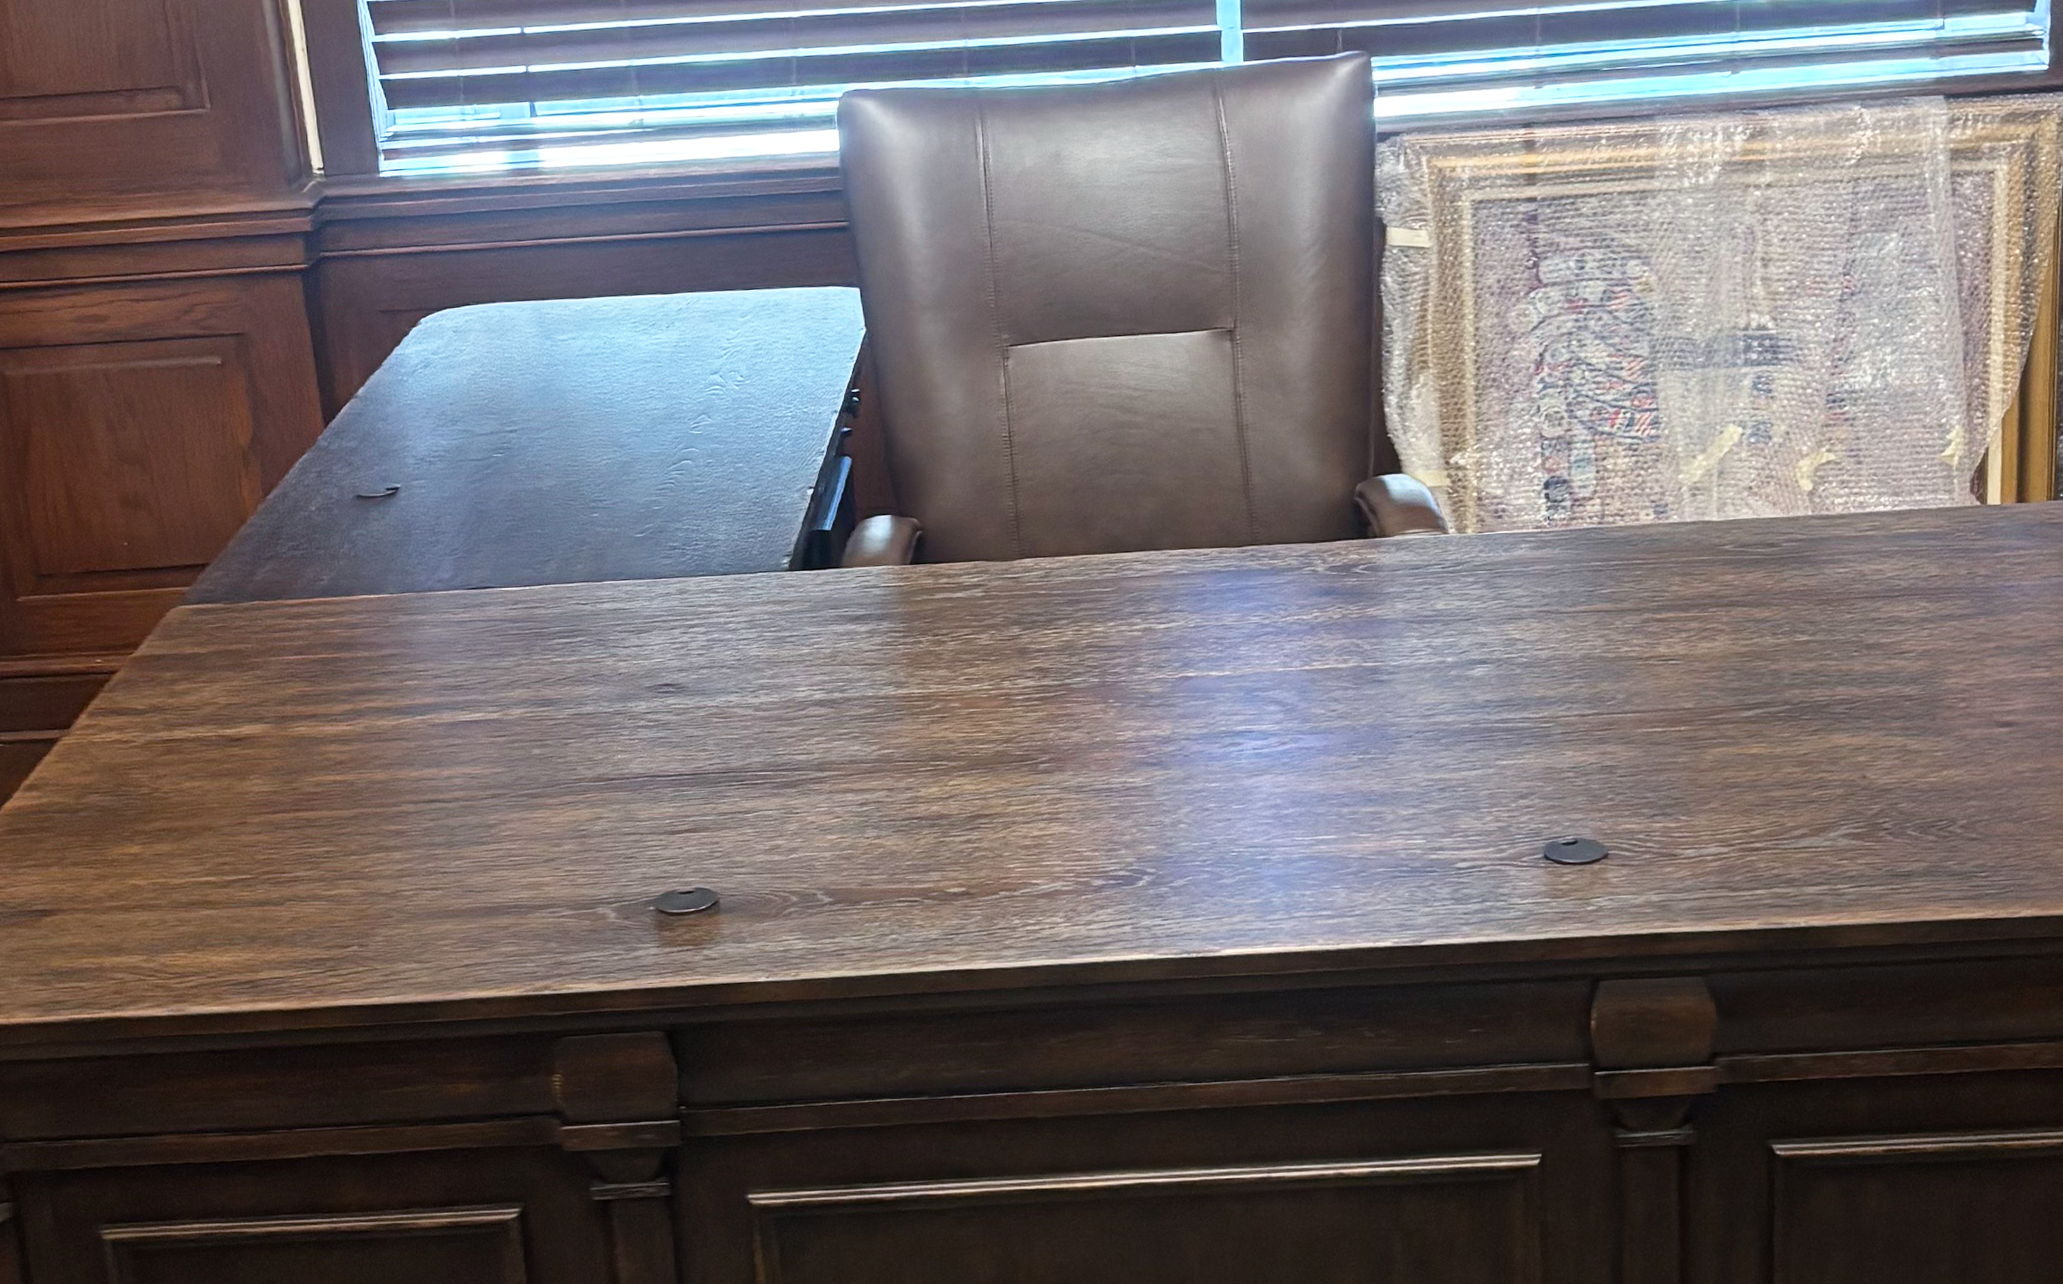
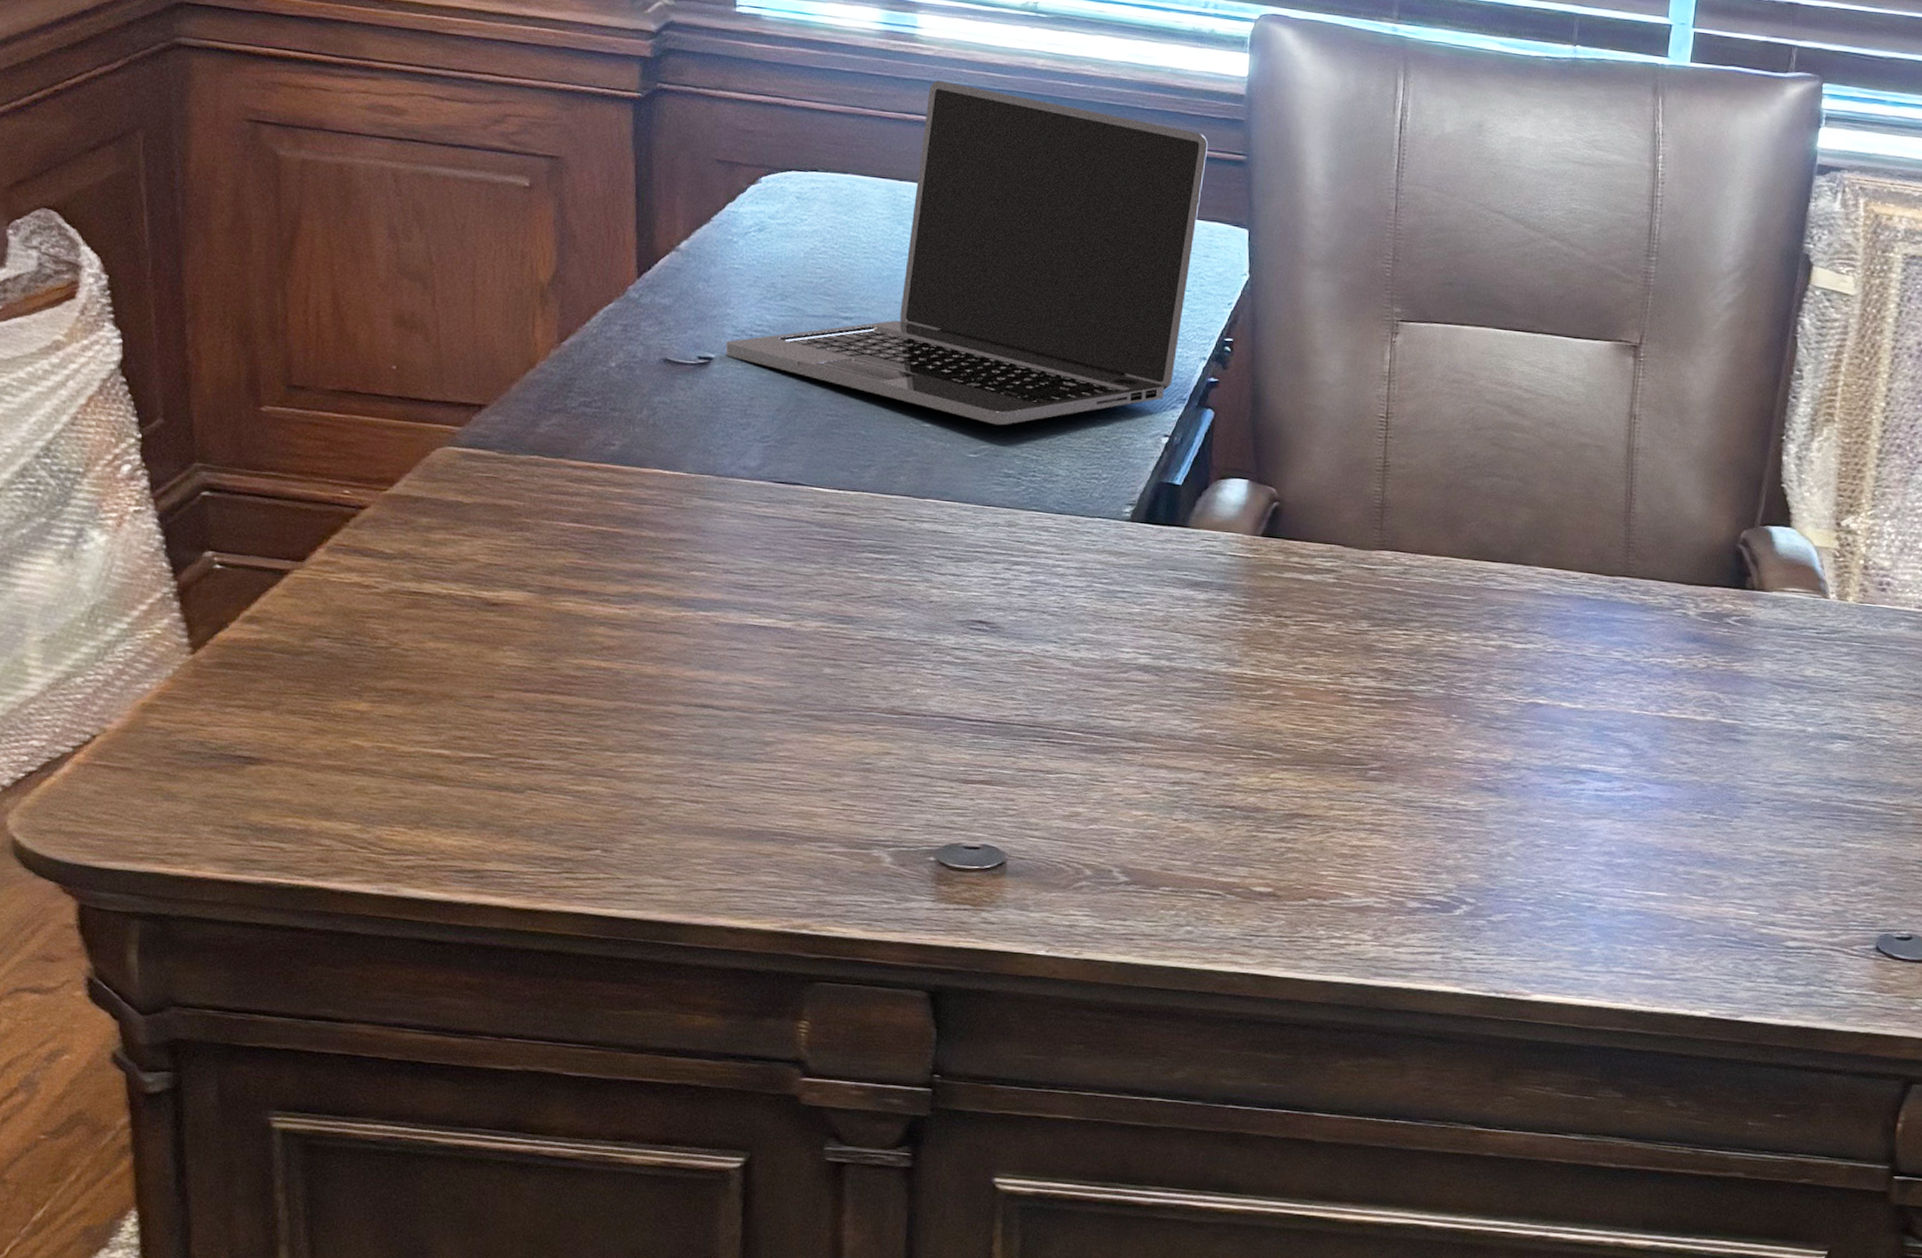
laptop: none [409,204,813,505] -> present [725,80,1208,426]

